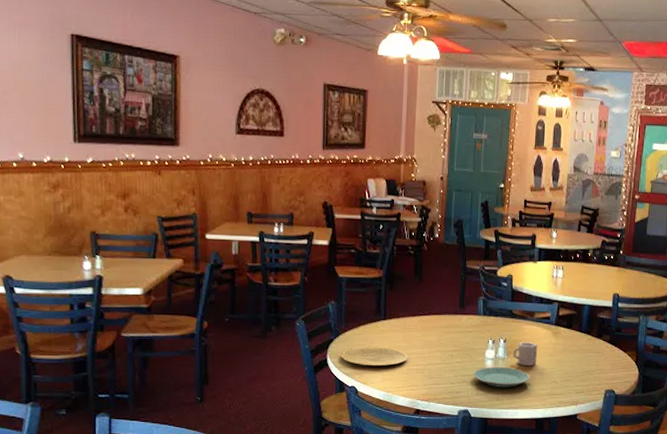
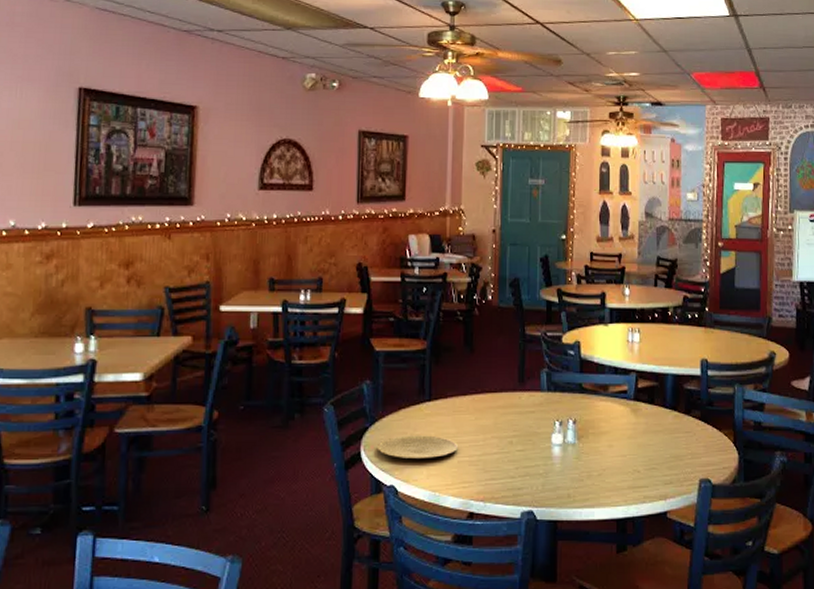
plate: present [473,367,530,388] -> none [537,455,607,481]
cup: present [513,342,538,367] -> none [585,422,615,453]

